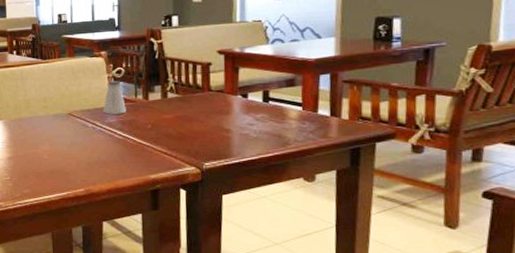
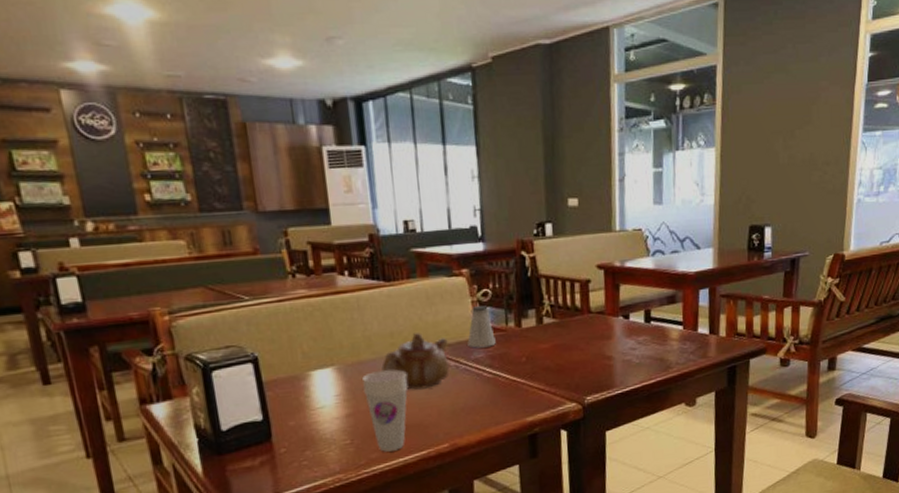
cup: none [20,126,55,189] -> present [361,369,407,452]
teapot: none [36,99,87,143] -> present [381,333,449,390]

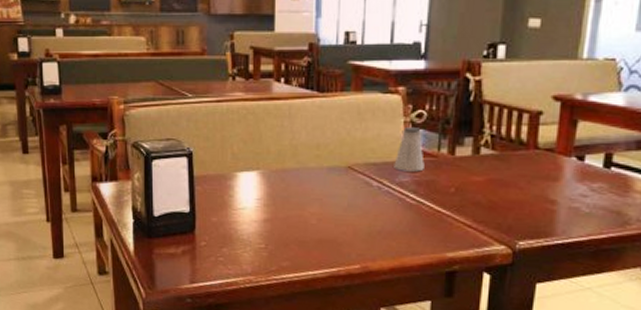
cup: present [361,369,407,452] -> none [283,181,328,263]
teapot: present [381,333,449,390] -> none [304,148,373,206]

